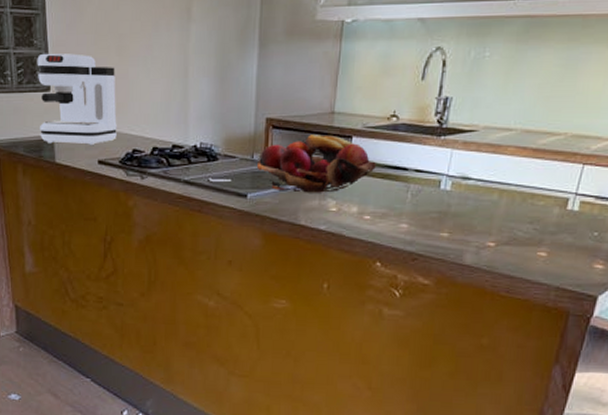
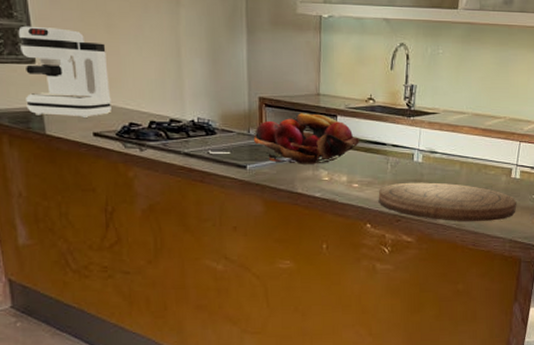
cutting board: none [392,214,571,264] -> present [378,182,517,222]

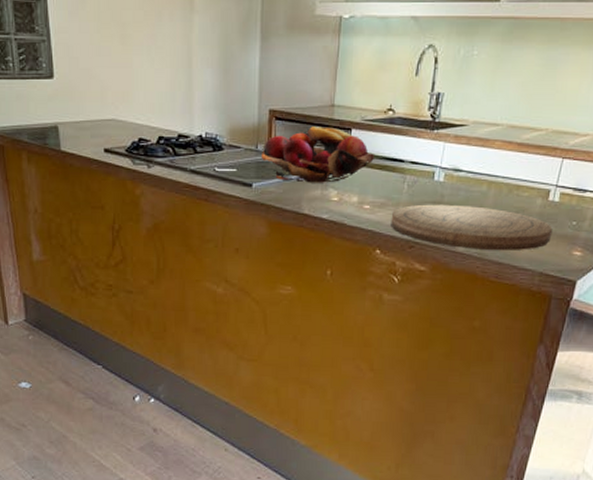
coffee maker: present [18,25,111,119] -> none [39,39,122,135]

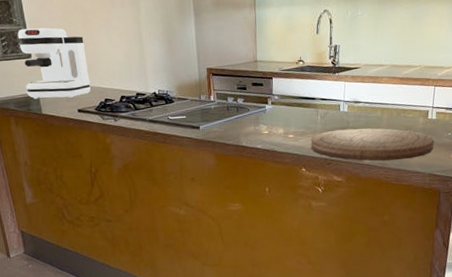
coffee maker: none [39,39,122,135] -> present [17,27,91,99]
fruit basket: present [260,126,374,183] -> none [204,78,292,122]

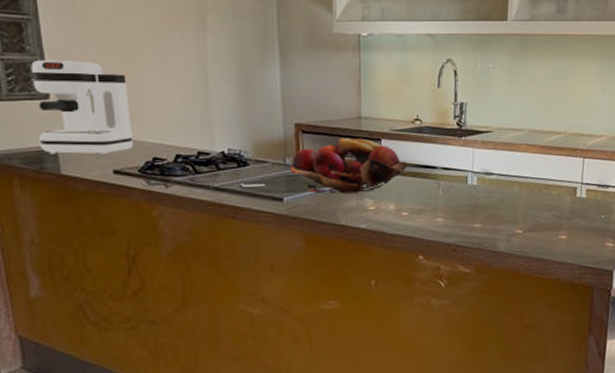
fruit basket: none [204,78,292,122] -> present [289,138,407,194]
cutting board: present [311,128,434,161] -> none [430,206,585,248]

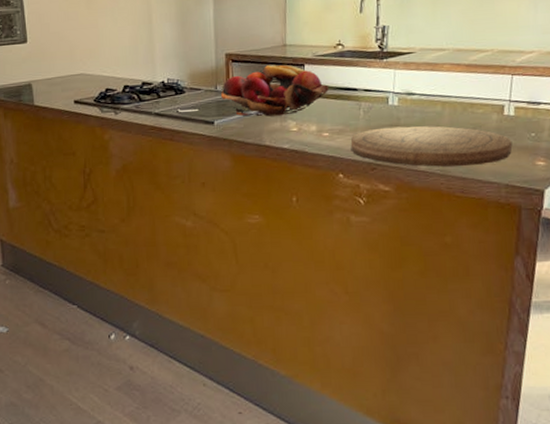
coffee maker: present [31,59,133,156] -> none [14,9,90,89]
cutting board: none [430,206,585,248] -> present [350,126,513,167]

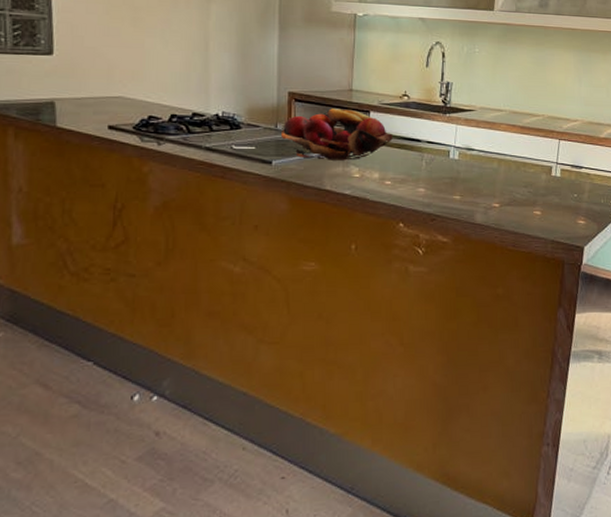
cutting board: present [350,126,513,167] -> none [412,180,558,222]

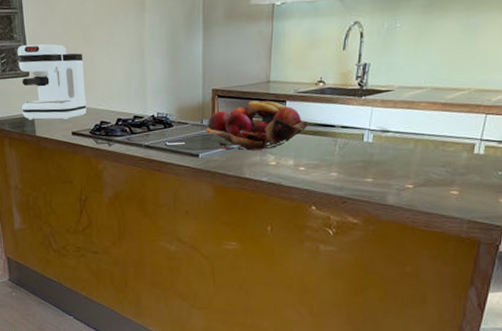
coffee maker: none [37,17,131,111] -> present [17,44,87,121]

